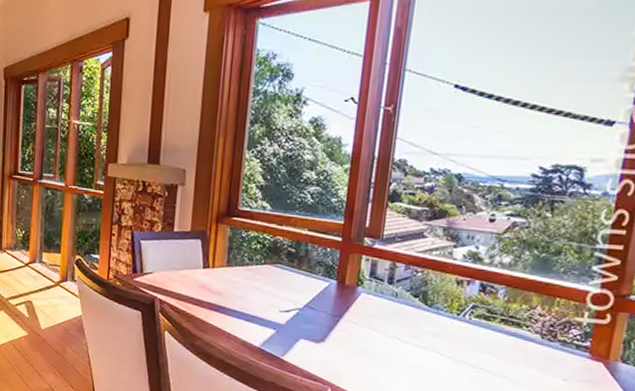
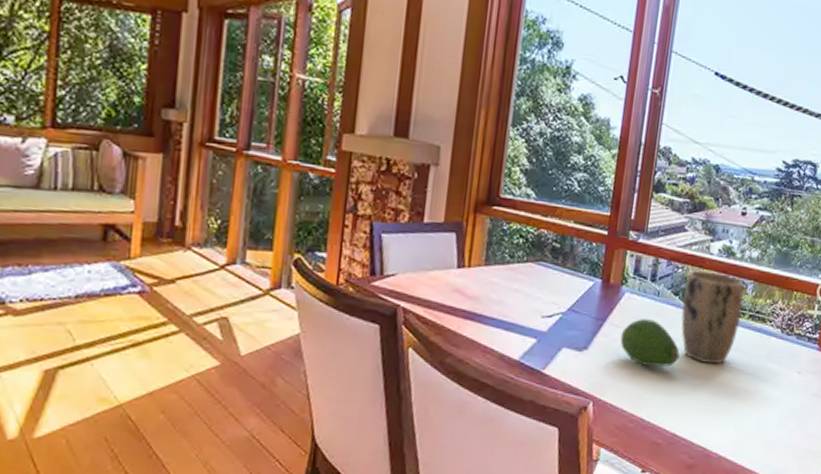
fruit: none [357,317,421,363] -> present [620,319,680,367]
plant pot: none [422,274,495,365] -> present [681,270,745,365]

